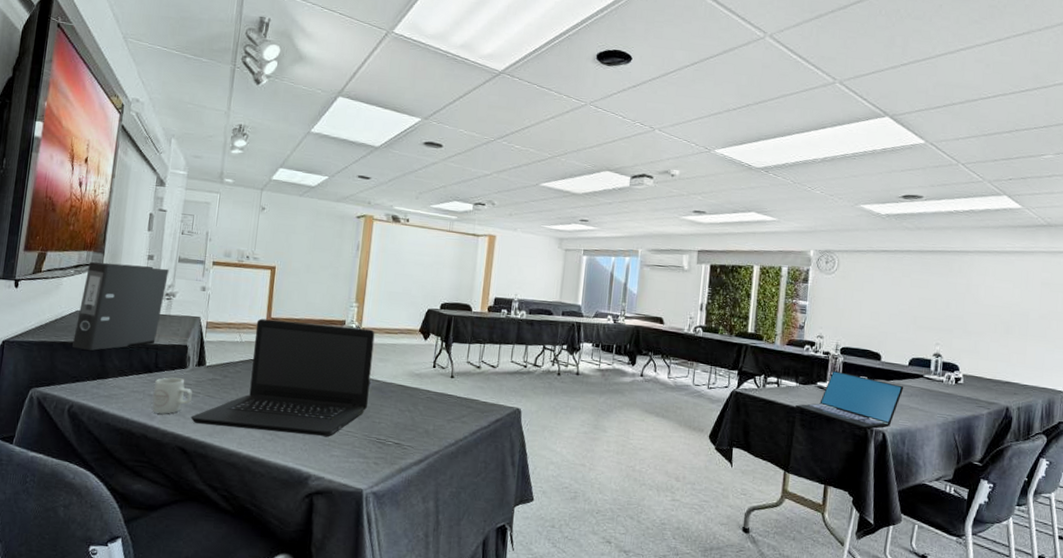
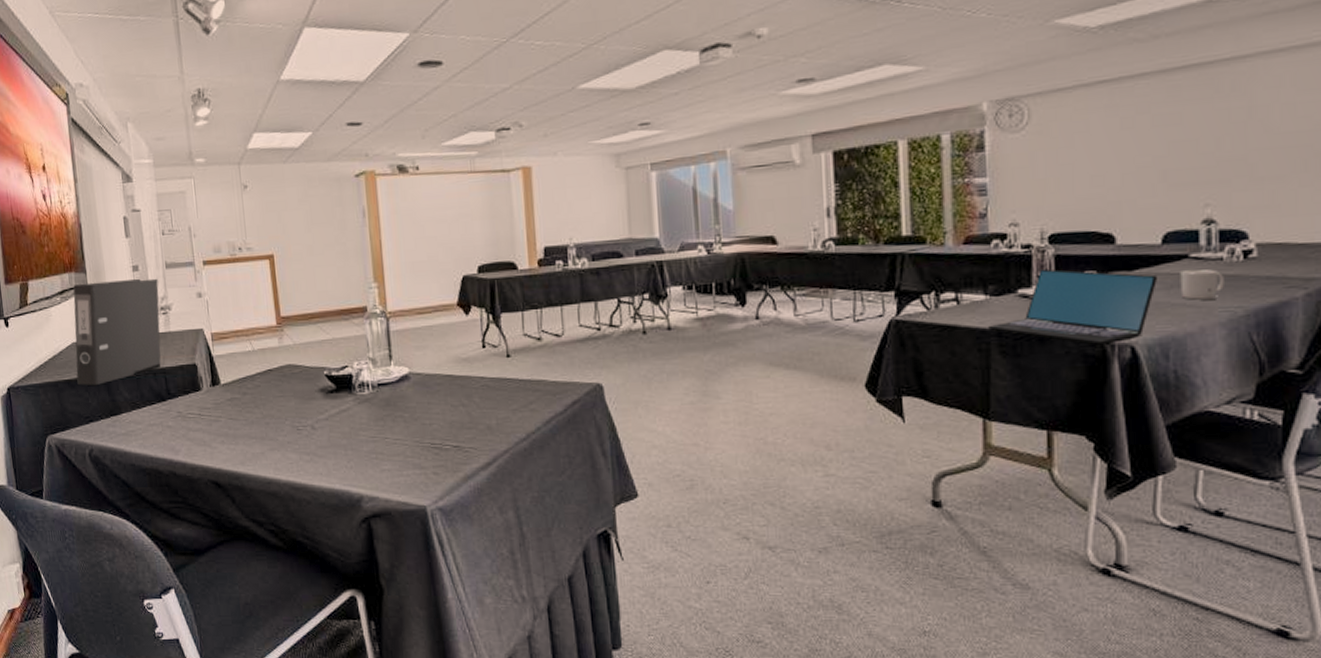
mug: present [152,377,193,414] -> none [170,403,215,446]
laptop: present [190,318,375,436] -> none [217,312,412,452]
mug: none [916,385,944,408] -> present [1180,269,1226,300]

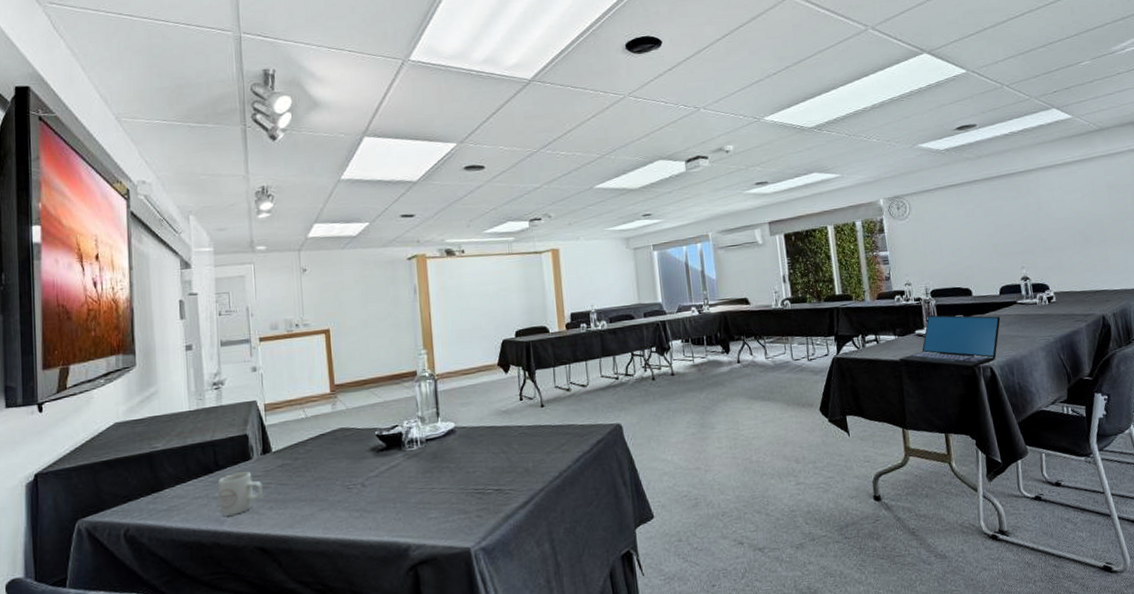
binder: present [73,278,162,386] -> none [116,356,212,465]
mug: none [170,403,215,446] -> present [217,471,264,516]
mug: present [1180,269,1226,300] -> none [1013,311,1041,333]

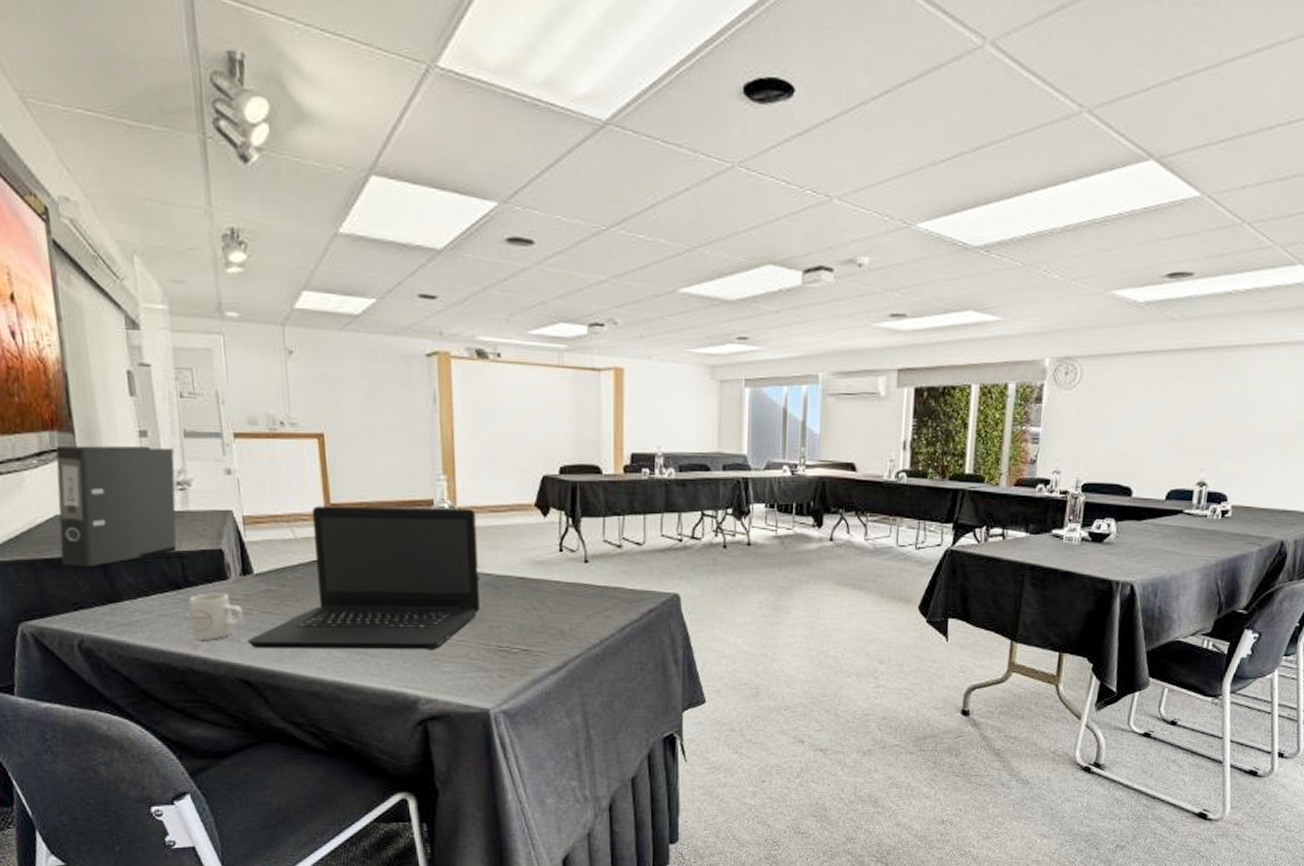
binder: none [116,356,212,465] -> present [55,445,177,567]
laptop: none [265,374,458,517] -> present [247,506,479,649]
laptop: present [899,315,1001,368] -> none [1025,513,1159,582]

